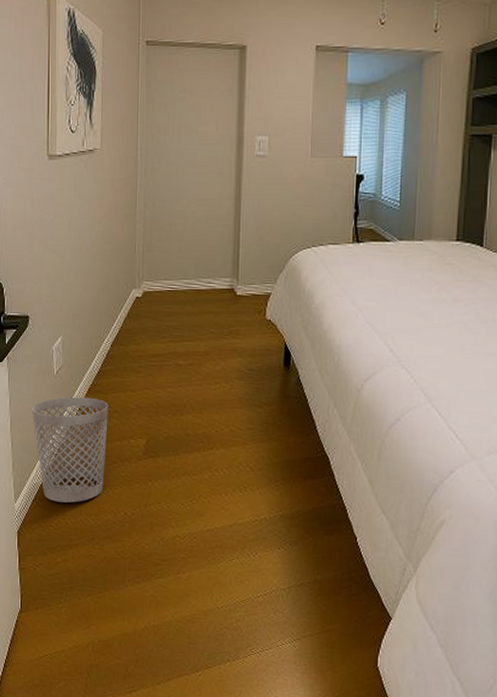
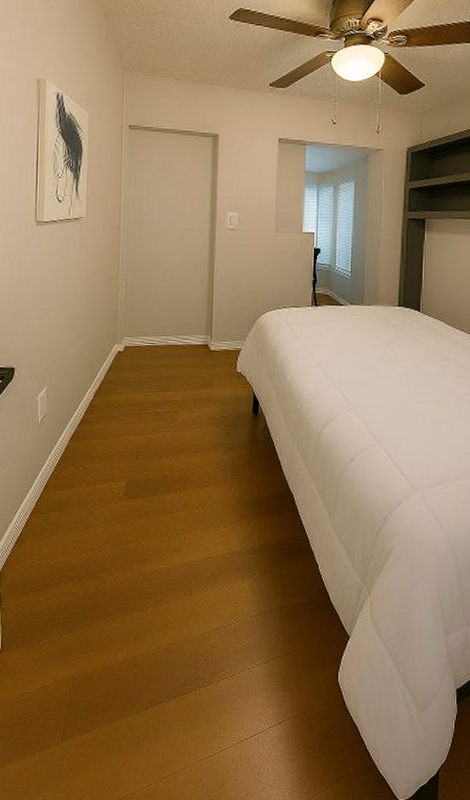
wastebasket: present [31,397,108,503] -> none [15,443,91,543]

